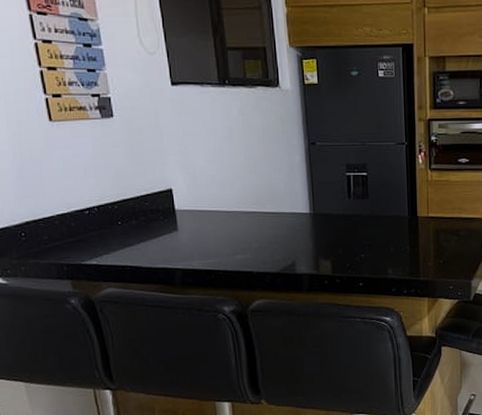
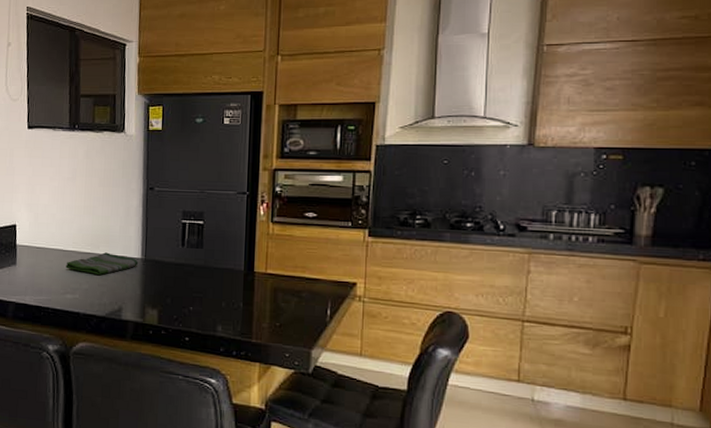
dish towel: none [232,210,308,234] -> present [65,252,139,276]

